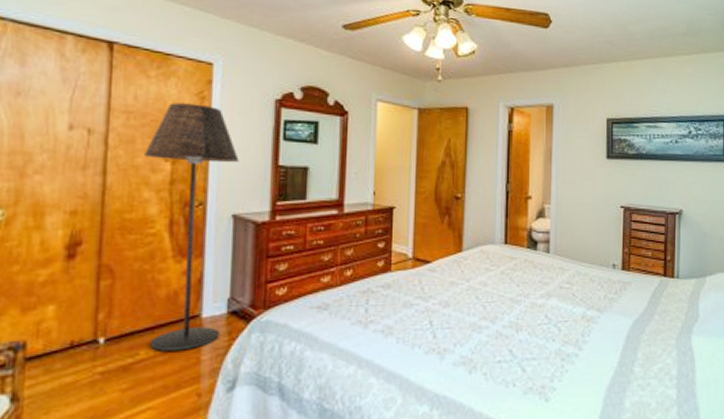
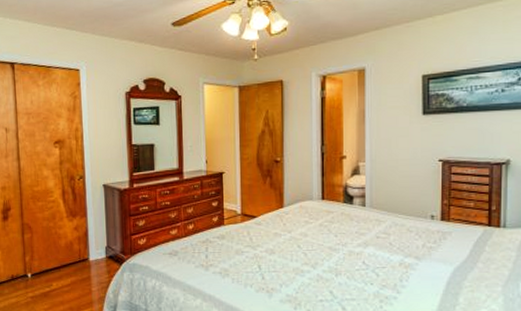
floor lamp: present [143,102,239,351] -> none [41,102,104,284]

